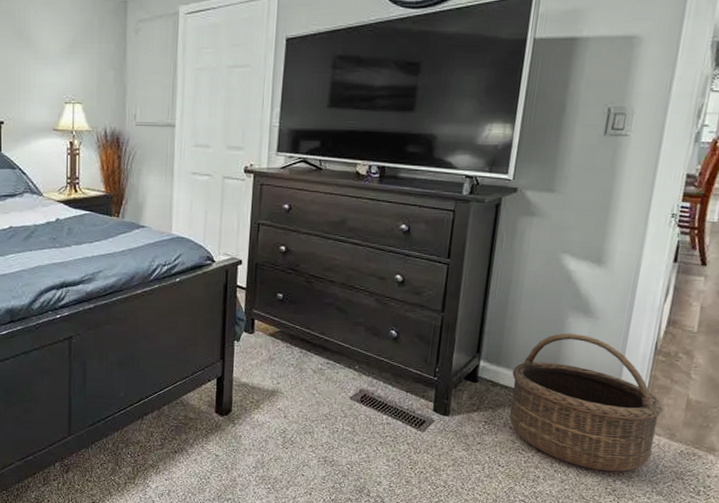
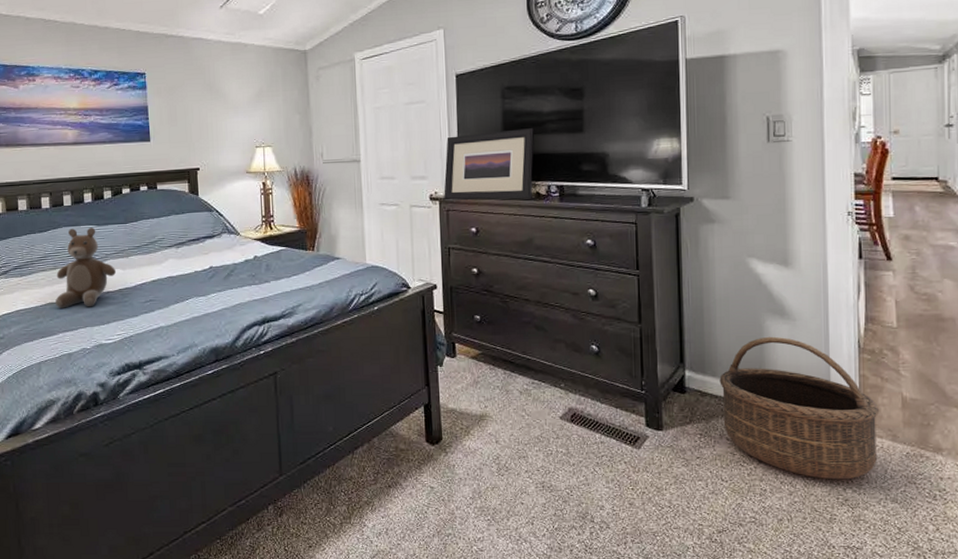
picture frame: none [259,103,363,178] -> present [444,128,535,201]

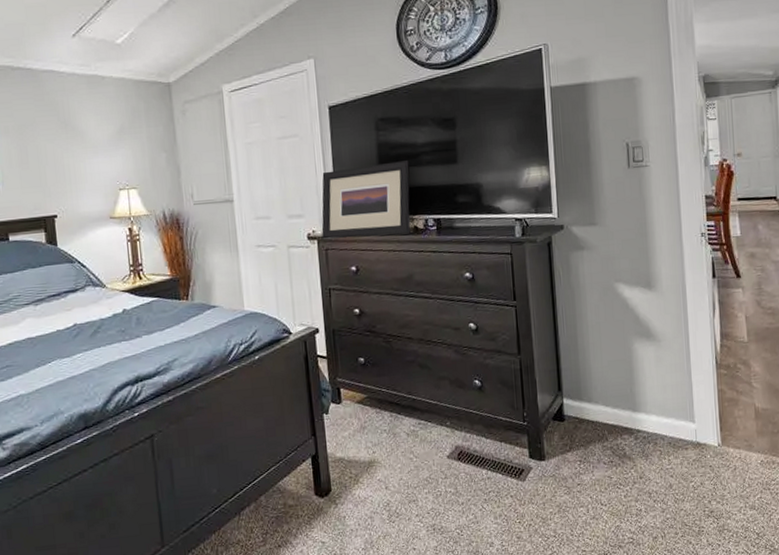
basket: present [719,336,880,480] -> none [595,358,737,494]

